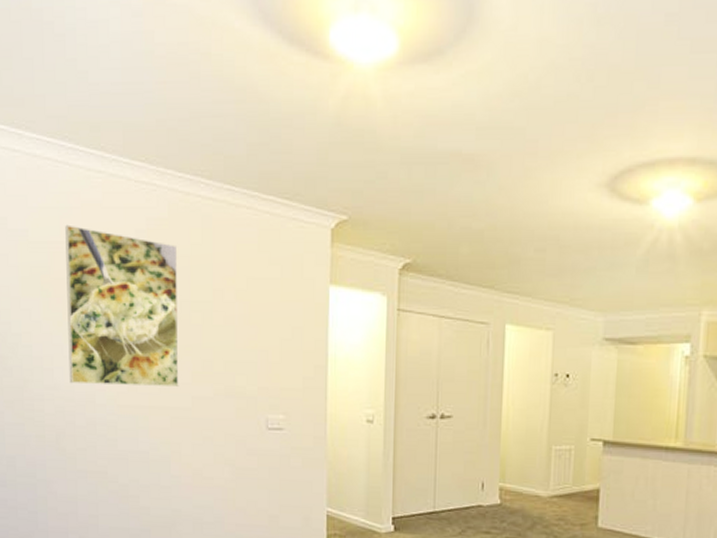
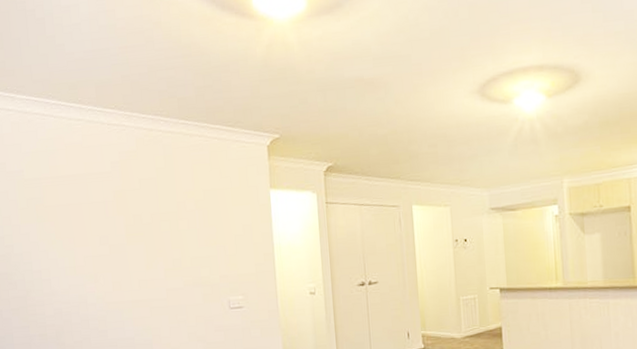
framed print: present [65,224,179,387] -> none [53,163,155,290]

